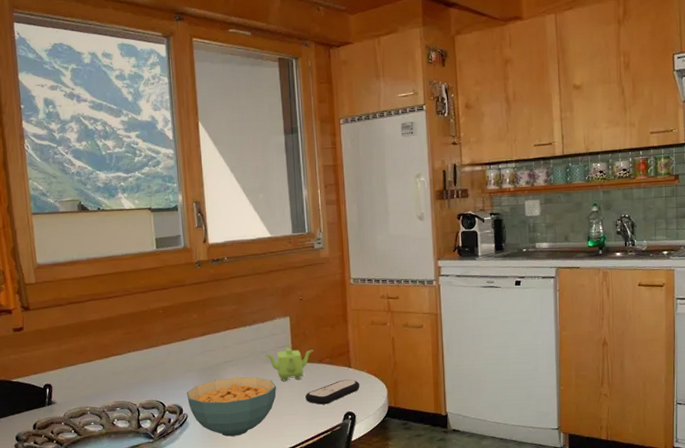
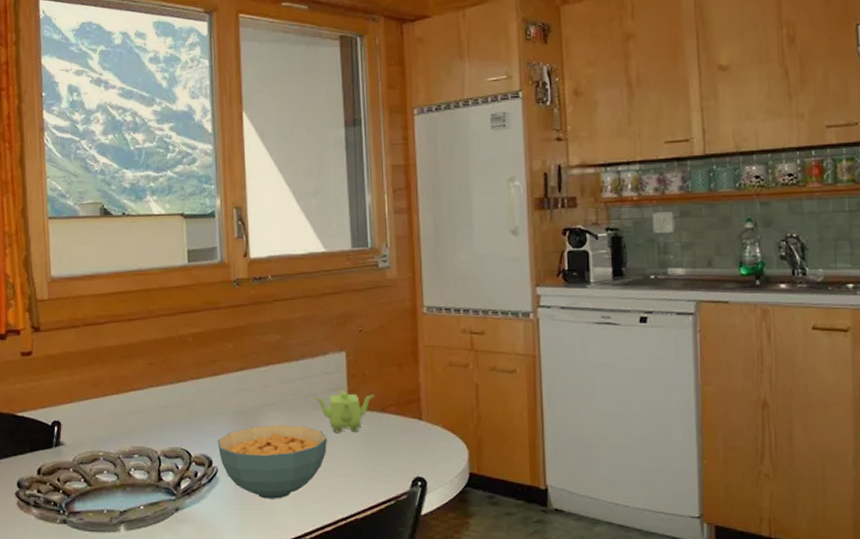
remote control: present [305,379,360,405] -> none [363,435,433,465]

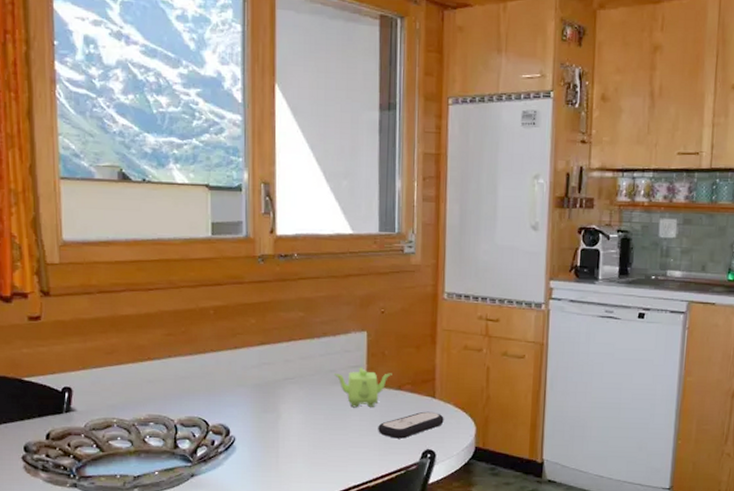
cereal bowl: present [217,425,327,499] -> none [235,398,344,467]
remote control: none [363,435,433,465] -> present [378,411,444,439]

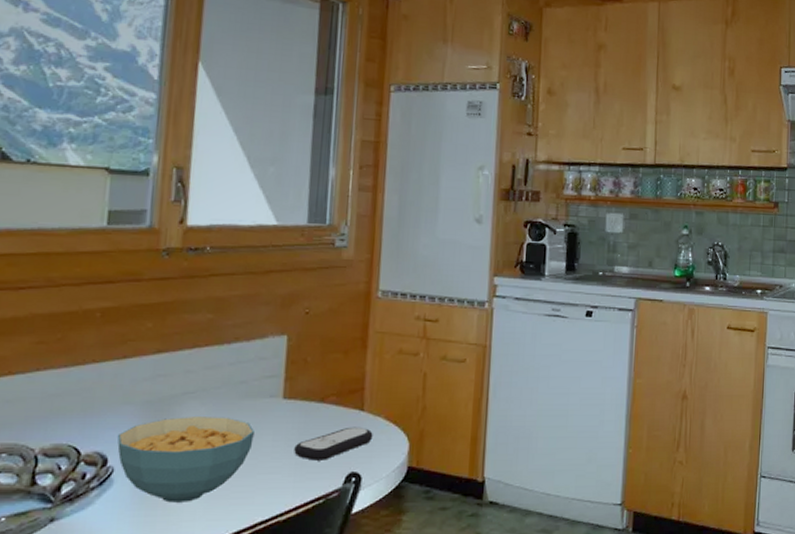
cereal bowl: none [235,398,344,467] -> present [117,417,254,503]
teapot: present [333,367,392,408] -> none [244,377,315,425]

